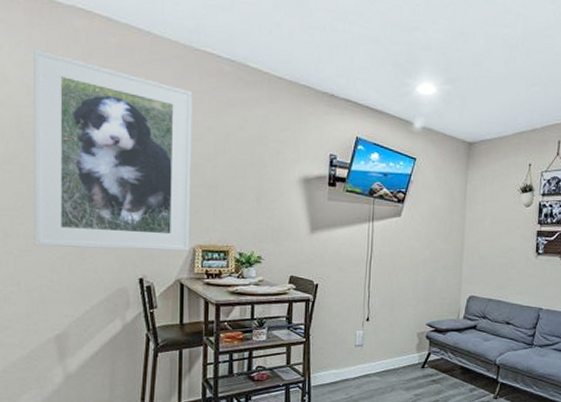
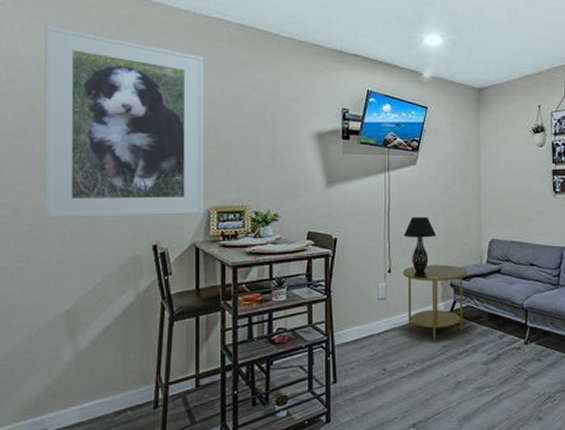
side table: none [380,316,444,391] -> present [402,264,468,342]
table lamp: none [383,268,416,323] -> present [403,216,436,273]

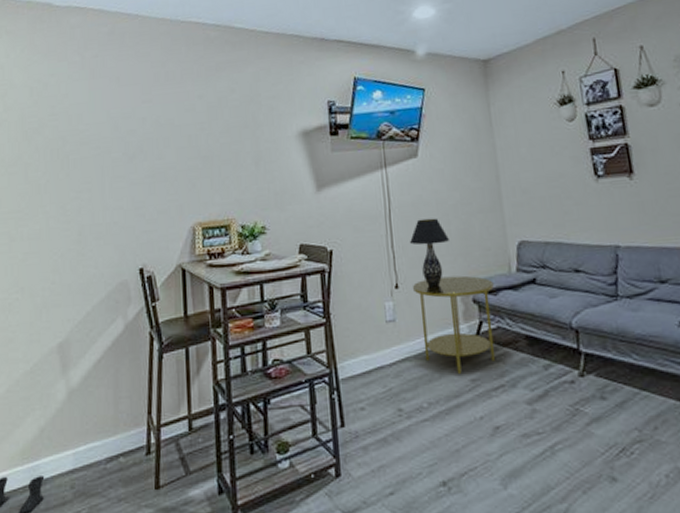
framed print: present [44,25,204,219] -> none [35,51,189,247]

